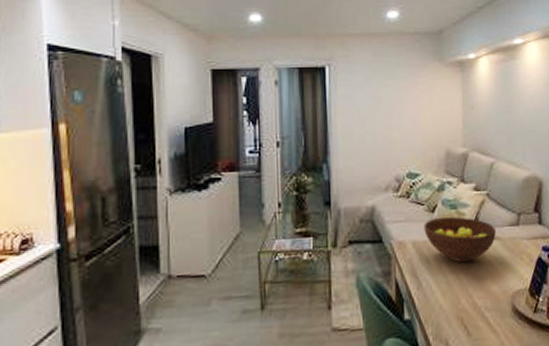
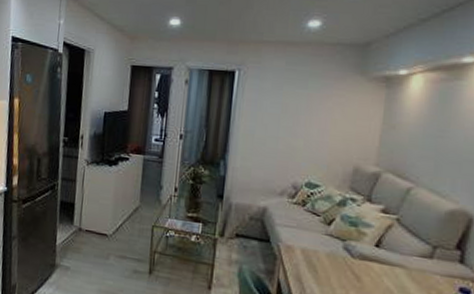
fruit bowl: present [423,217,496,263] -> none [316,231,401,283]

